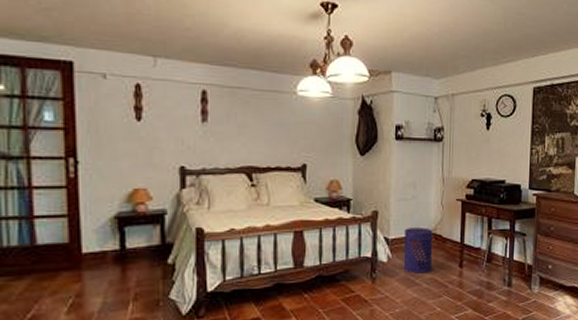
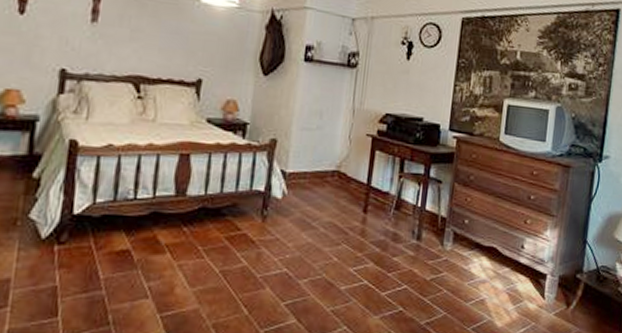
waste bin: present [403,228,433,274] -> none [299,162,337,216]

